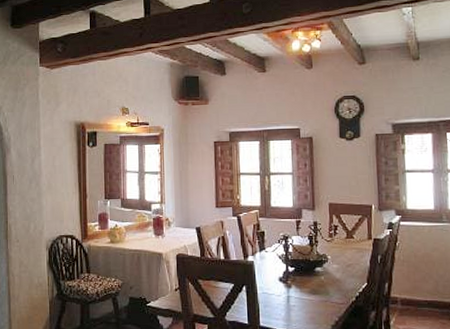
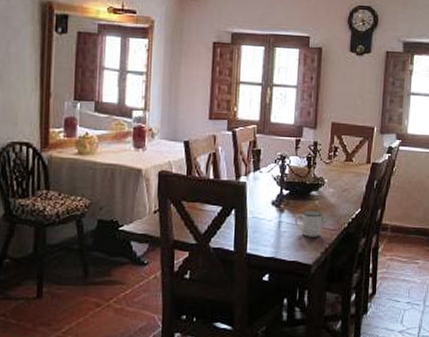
mug: none [302,285,330,311] -> present [294,210,323,237]

